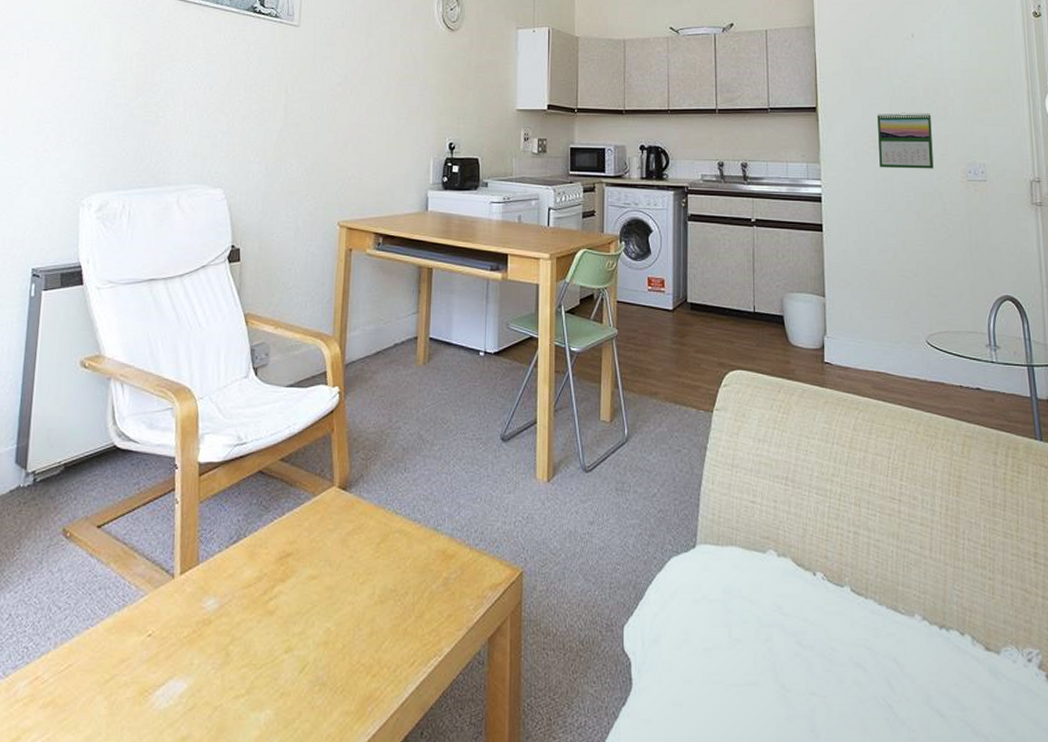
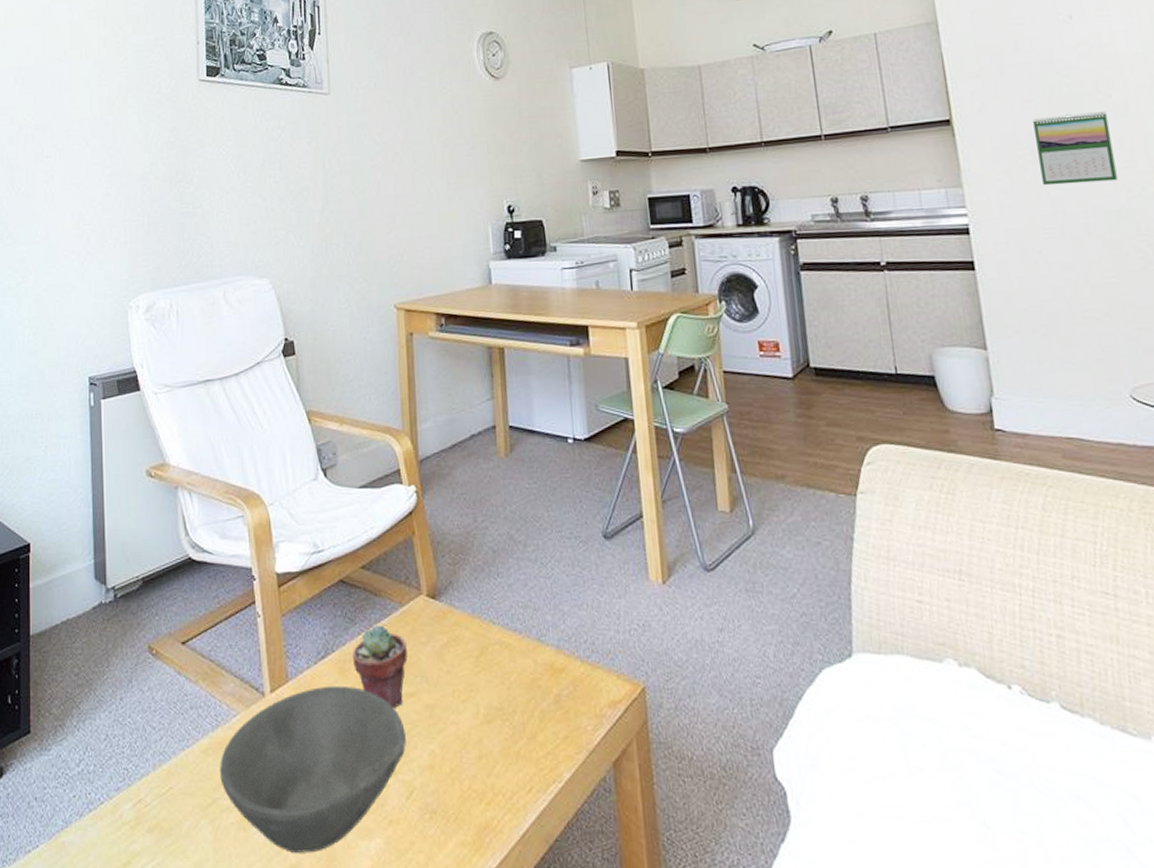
bowl: none [121,568,305,725] -> present [220,685,406,853]
potted succulent: none [262,513,315,589] -> present [352,625,408,708]

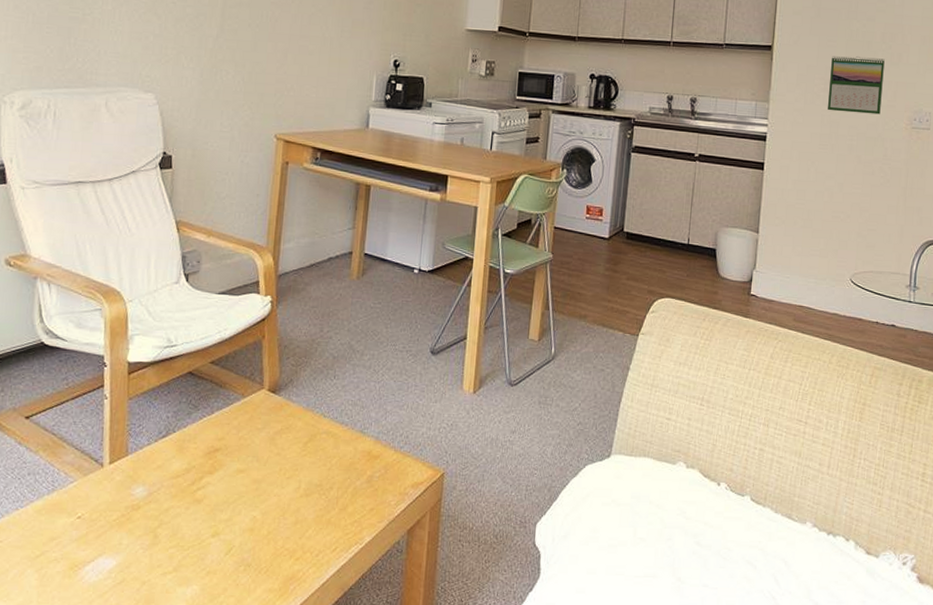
bowl: present [220,685,406,853] -> none [51,460,232,597]
potted succulent: present [352,625,408,708] -> none [191,412,244,481]

